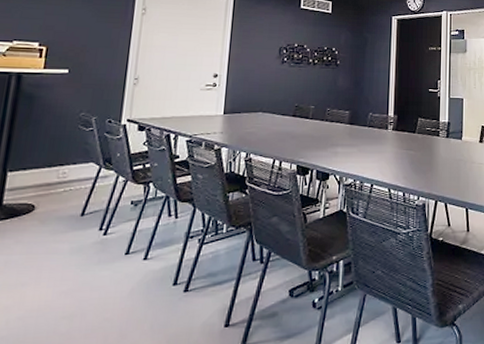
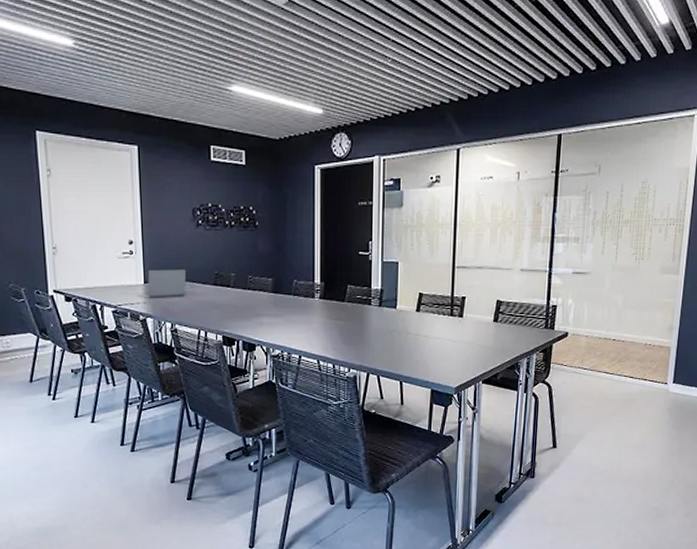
laptop: none [215,101,268,130] -> present [138,269,187,299]

